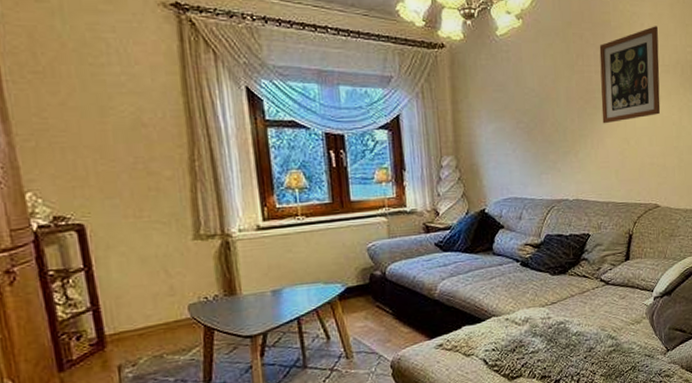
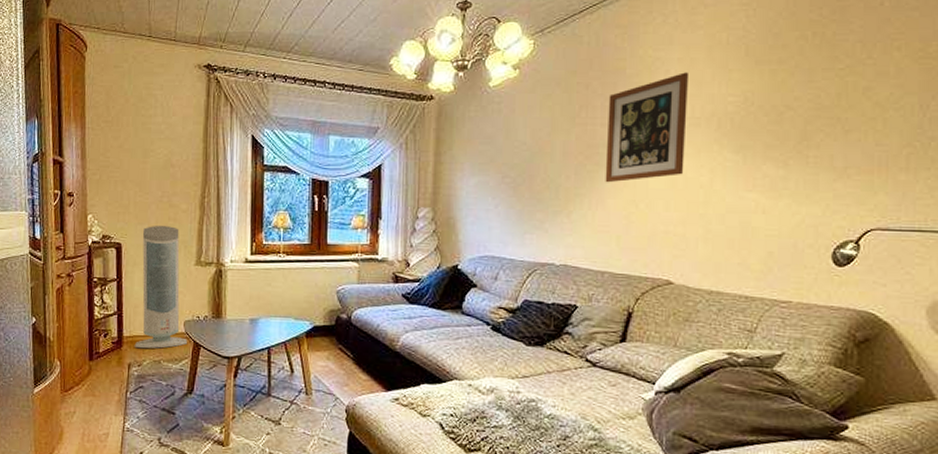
air purifier: none [114,197,195,346] -> present [134,226,187,349]

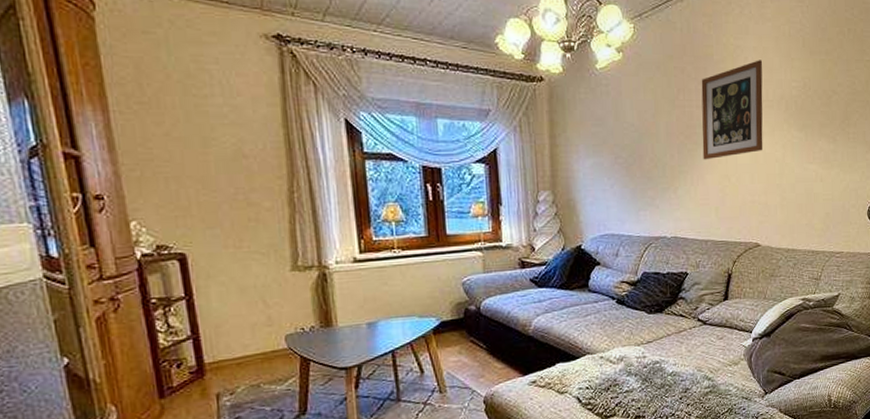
air purifier: present [134,226,187,349] -> none [215,228,292,375]

